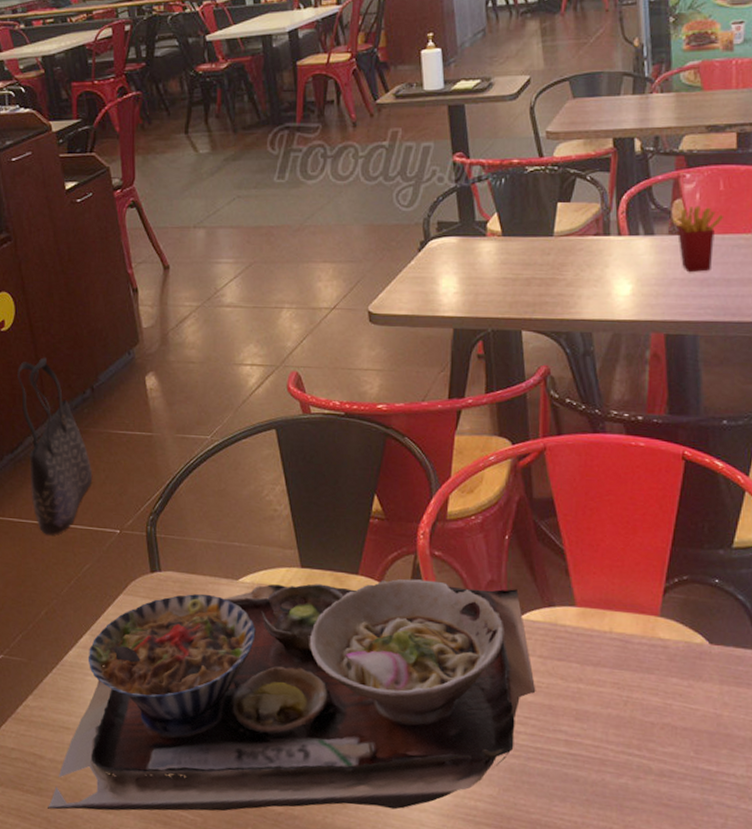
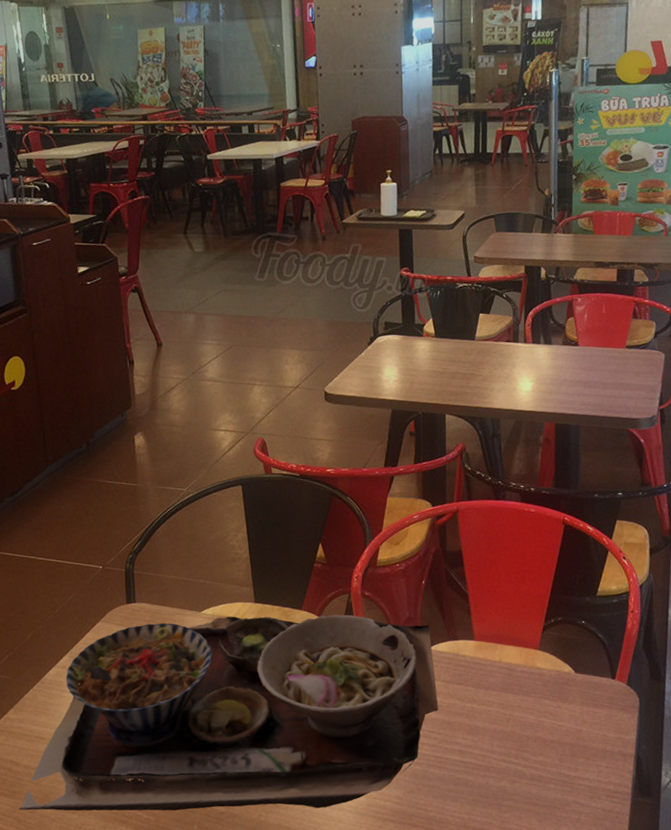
tote bag: present [17,357,93,535] -> none [23,415,83,569]
french fries: present [676,205,725,273] -> none [568,323,605,376]

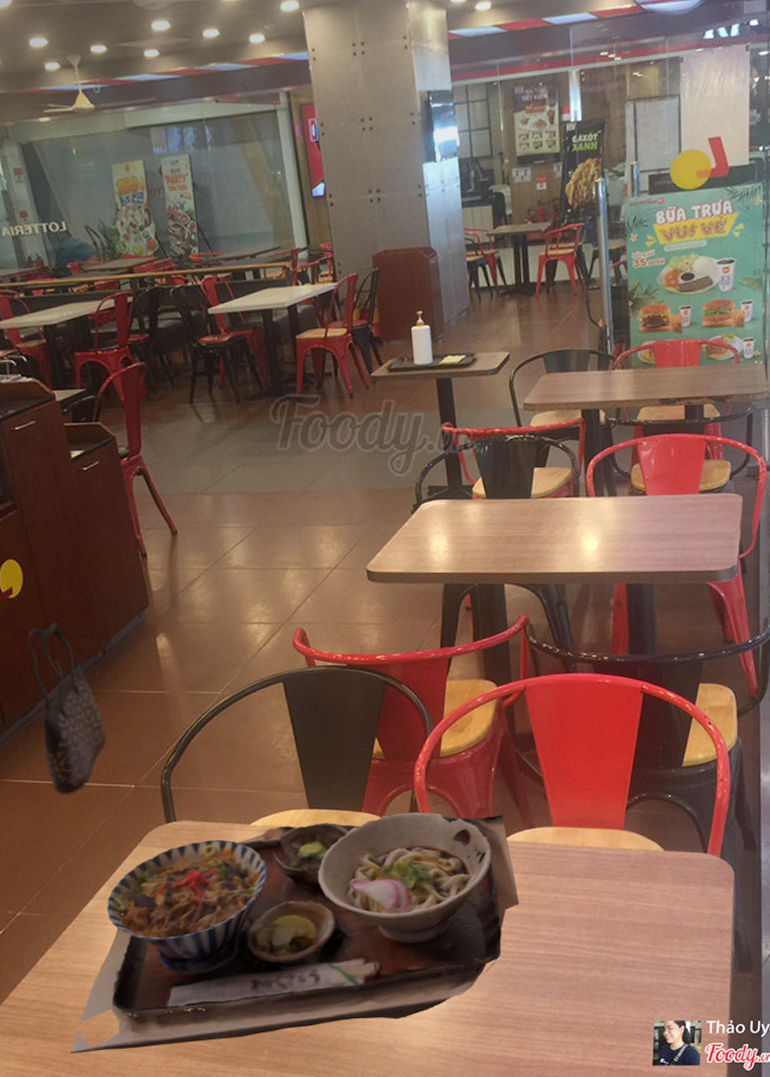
tote bag: none [23,415,83,569] -> present [27,623,107,794]

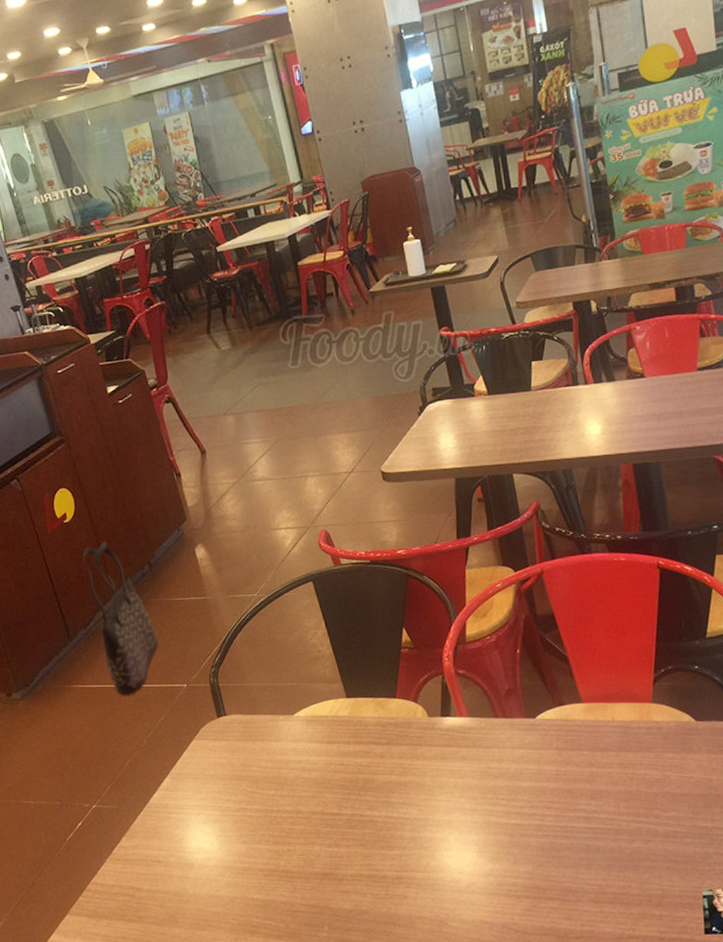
food tray: present [69,812,520,1054] -> none [148,694,556,933]

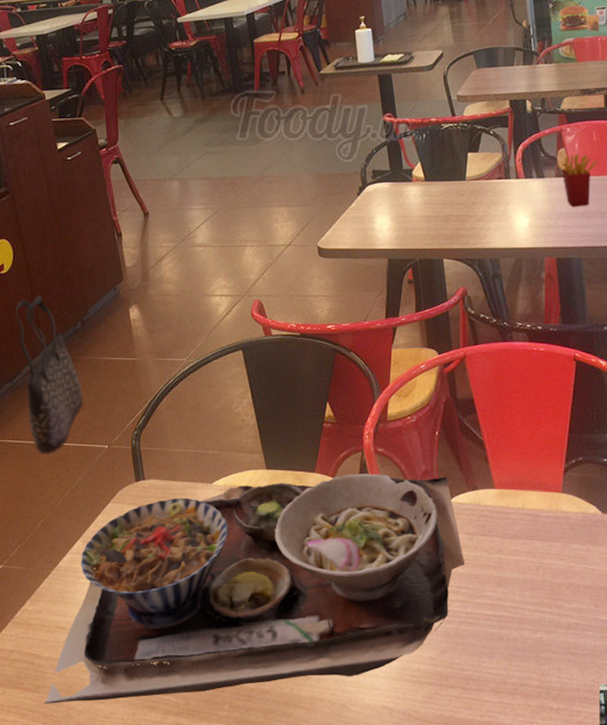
food tray: none [148,694,556,933] -> present [44,473,465,704]
french fries: none [633,352,672,410] -> present [561,153,598,208]

